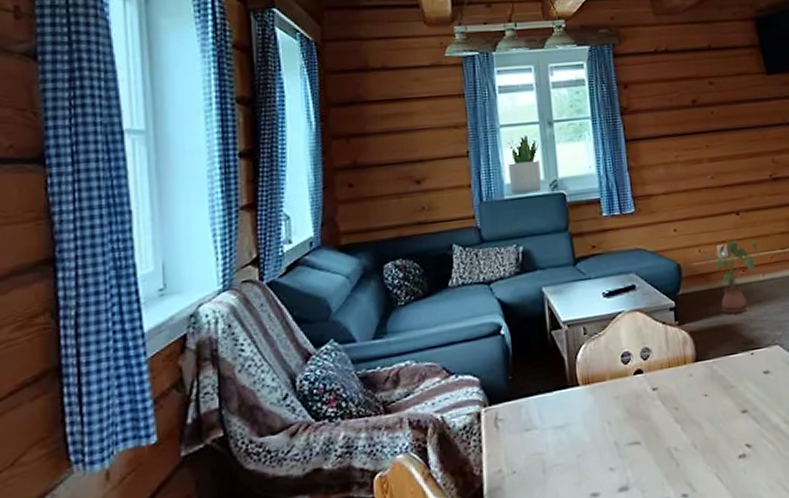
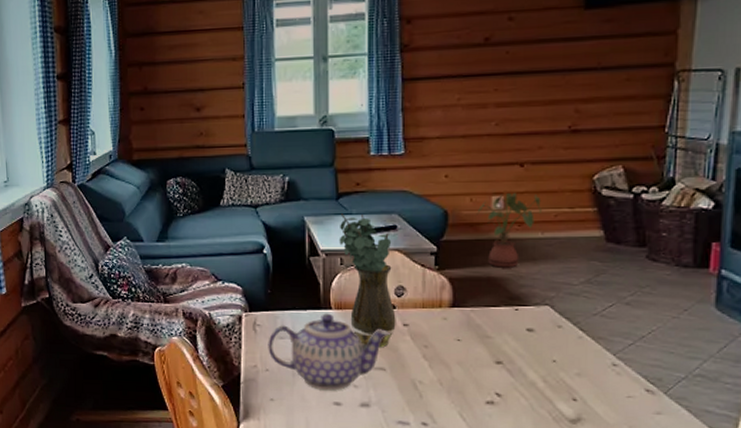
planter: present [507,135,542,194] -> none [280,69,312,127]
teapot: none [512,390,641,483] -> present [268,313,390,391]
vase: none [580,276,646,420] -> present [339,213,396,348]

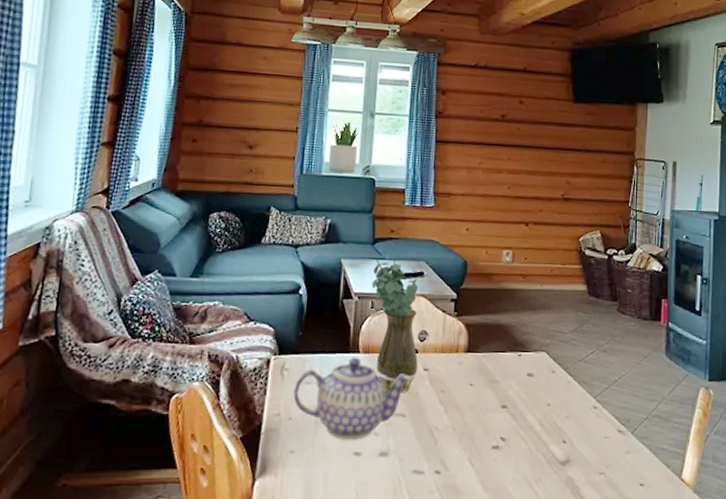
planter: none [280,69,312,127] -> present [328,121,360,174]
house plant: present [477,192,543,268] -> none [490,247,542,316]

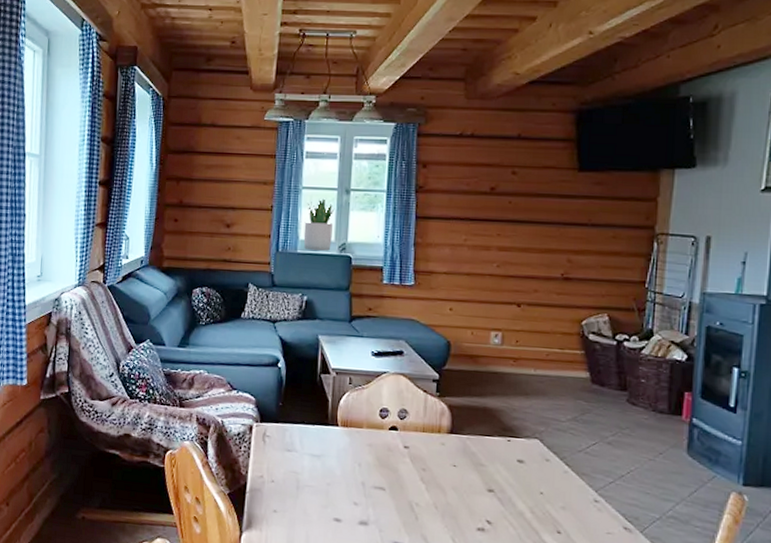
teapot: present [293,357,412,440] -> none [275,429,391,507]
vase: present [371,258,419,393] -> none [349,335,398,468]

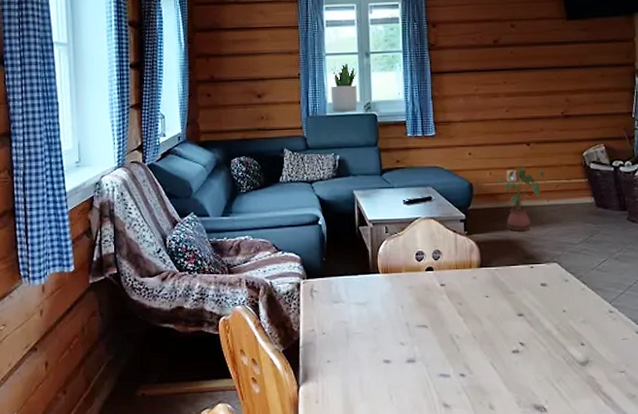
house plant: none [476,329,536,401] -> present [495,167,547,232]

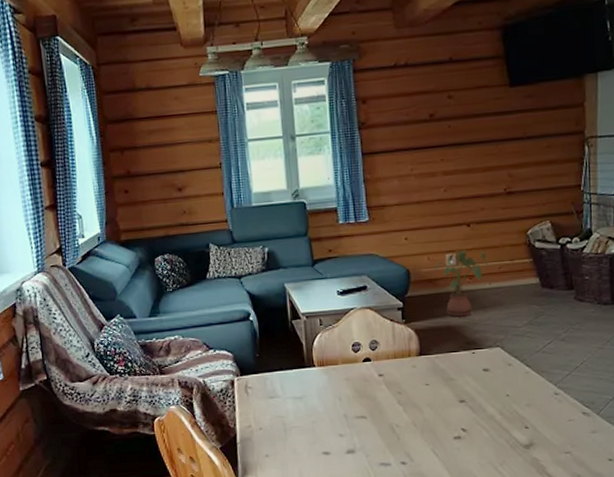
planter: present [330,63,357,112] -> none [255,148,285,202]

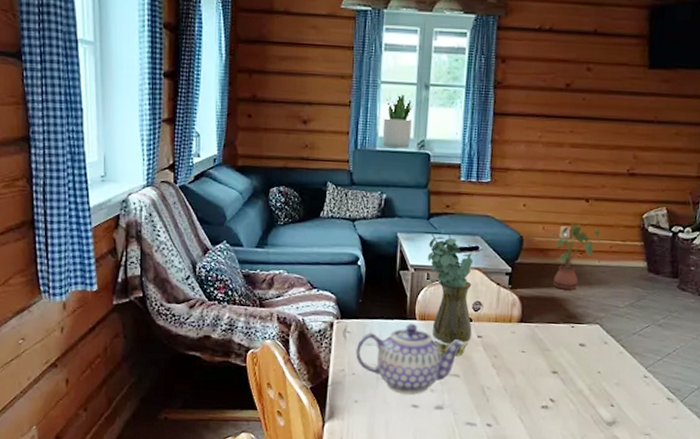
planter: none [255,148,285,202] -> present [382,94,414,148]
teapot: none [259,370,368,442] -> present [355,323,466,395]
vase: none [317,277,373,398] -> present [427,232,474,357]

